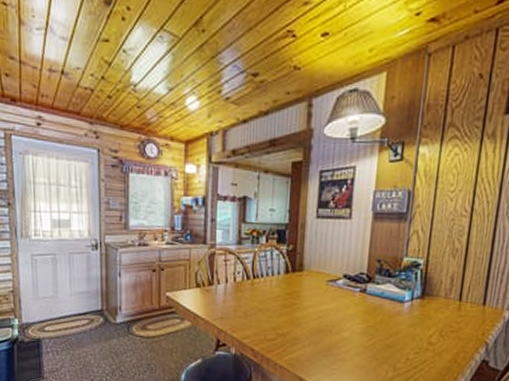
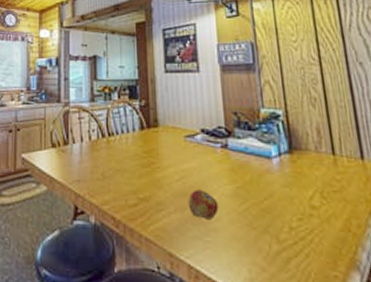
fruit: none [321,327,349,352] -> present [188,189,219,220]

